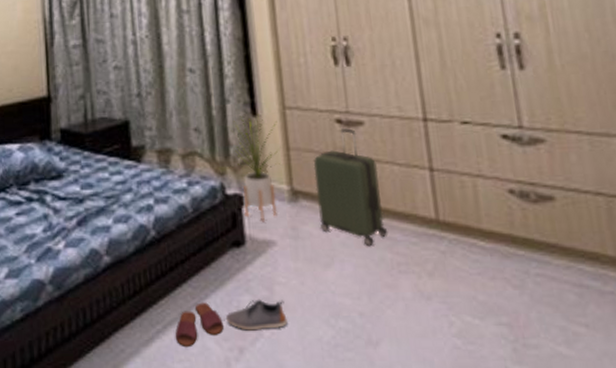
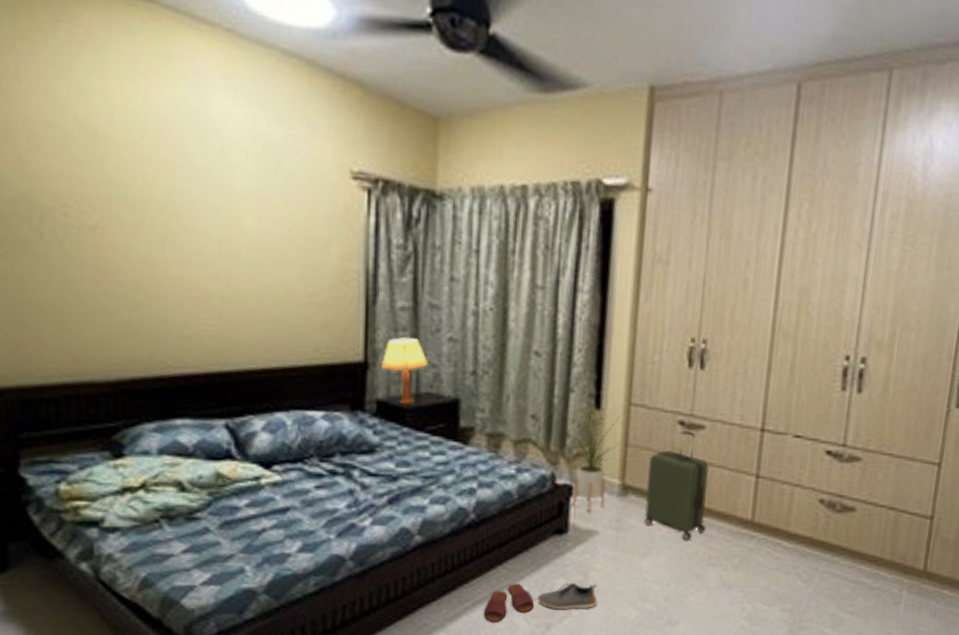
table lamp: none [61,70,100,132] -> present [381,337,428,406]

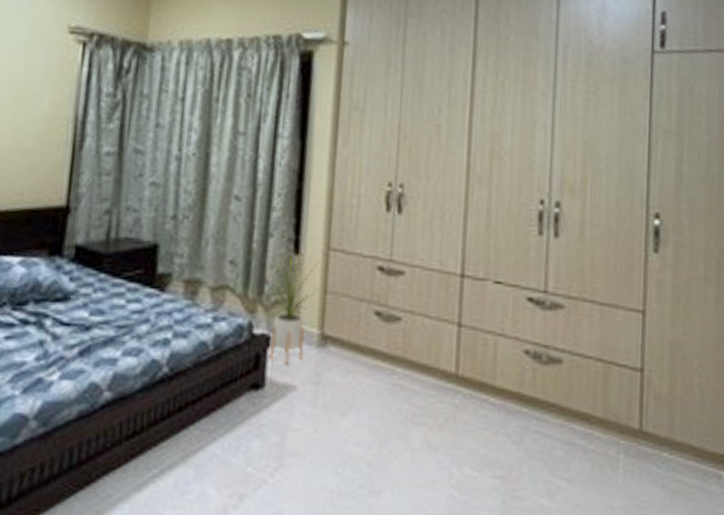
table lamp: present [381,337,428,406] -> none [82,182,130,251]
slippers: present [484,583,534,623] -> none [173,446,227,494]
shoe: present [538,582,597,610] -> none [231,444,295,477]
suitcase: present [644,430,709,541] -> none [345,276,409,397]

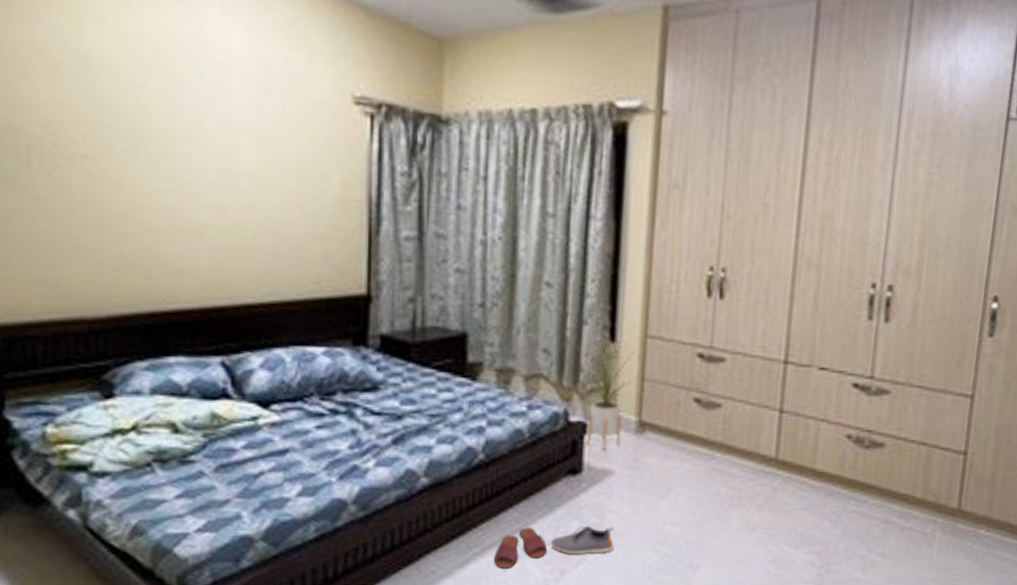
slippers: none [173,446,227,494] -> present [494,527,547,570]
shoe: none [231,444,295,477] -> present [551,525,614,555]

